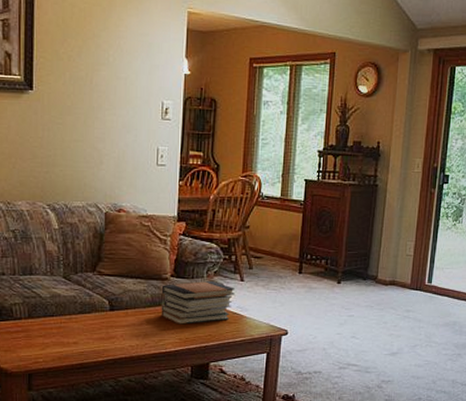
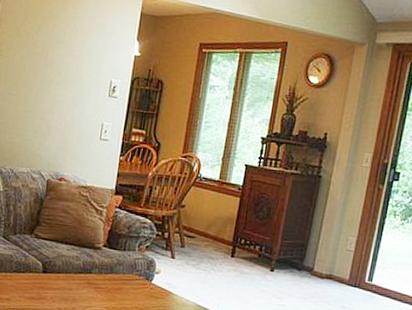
book stack: present [161,281,235,325] -> none [90,253,165,295]

